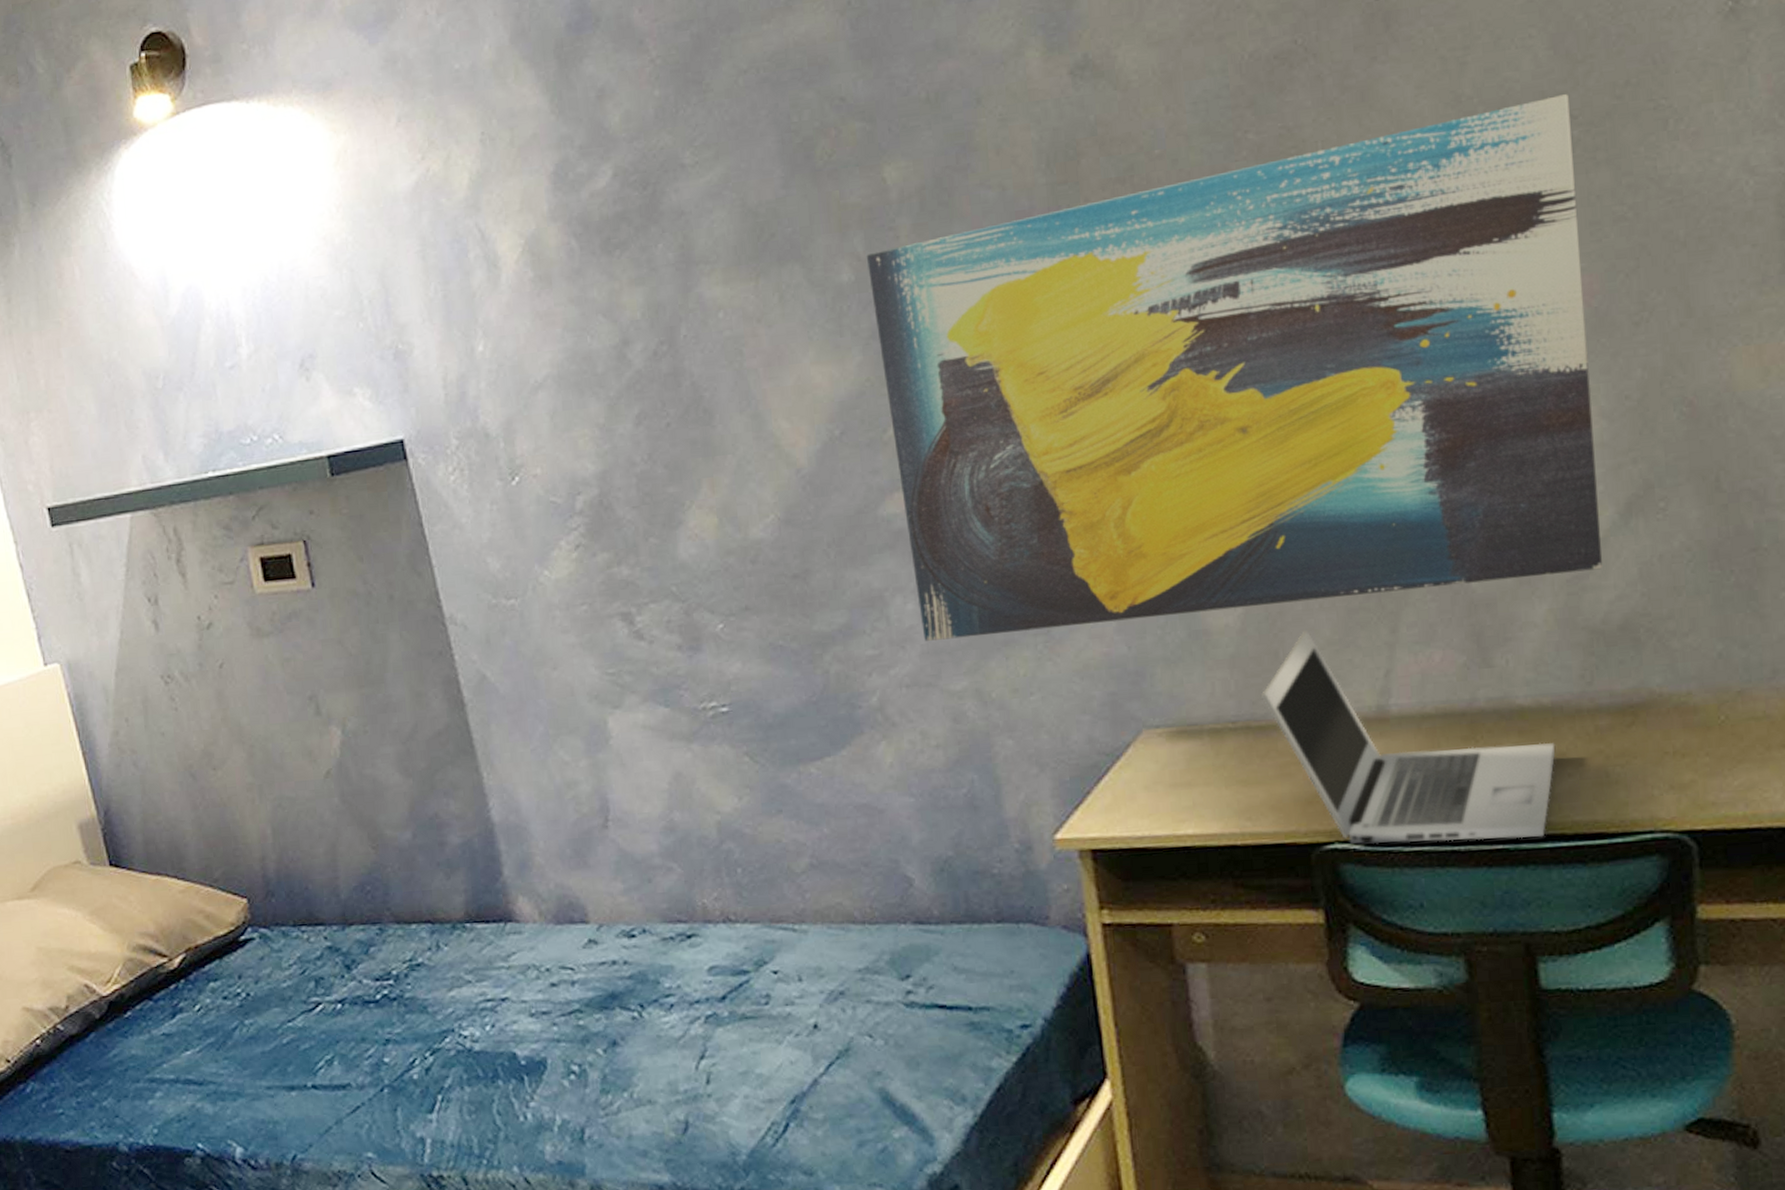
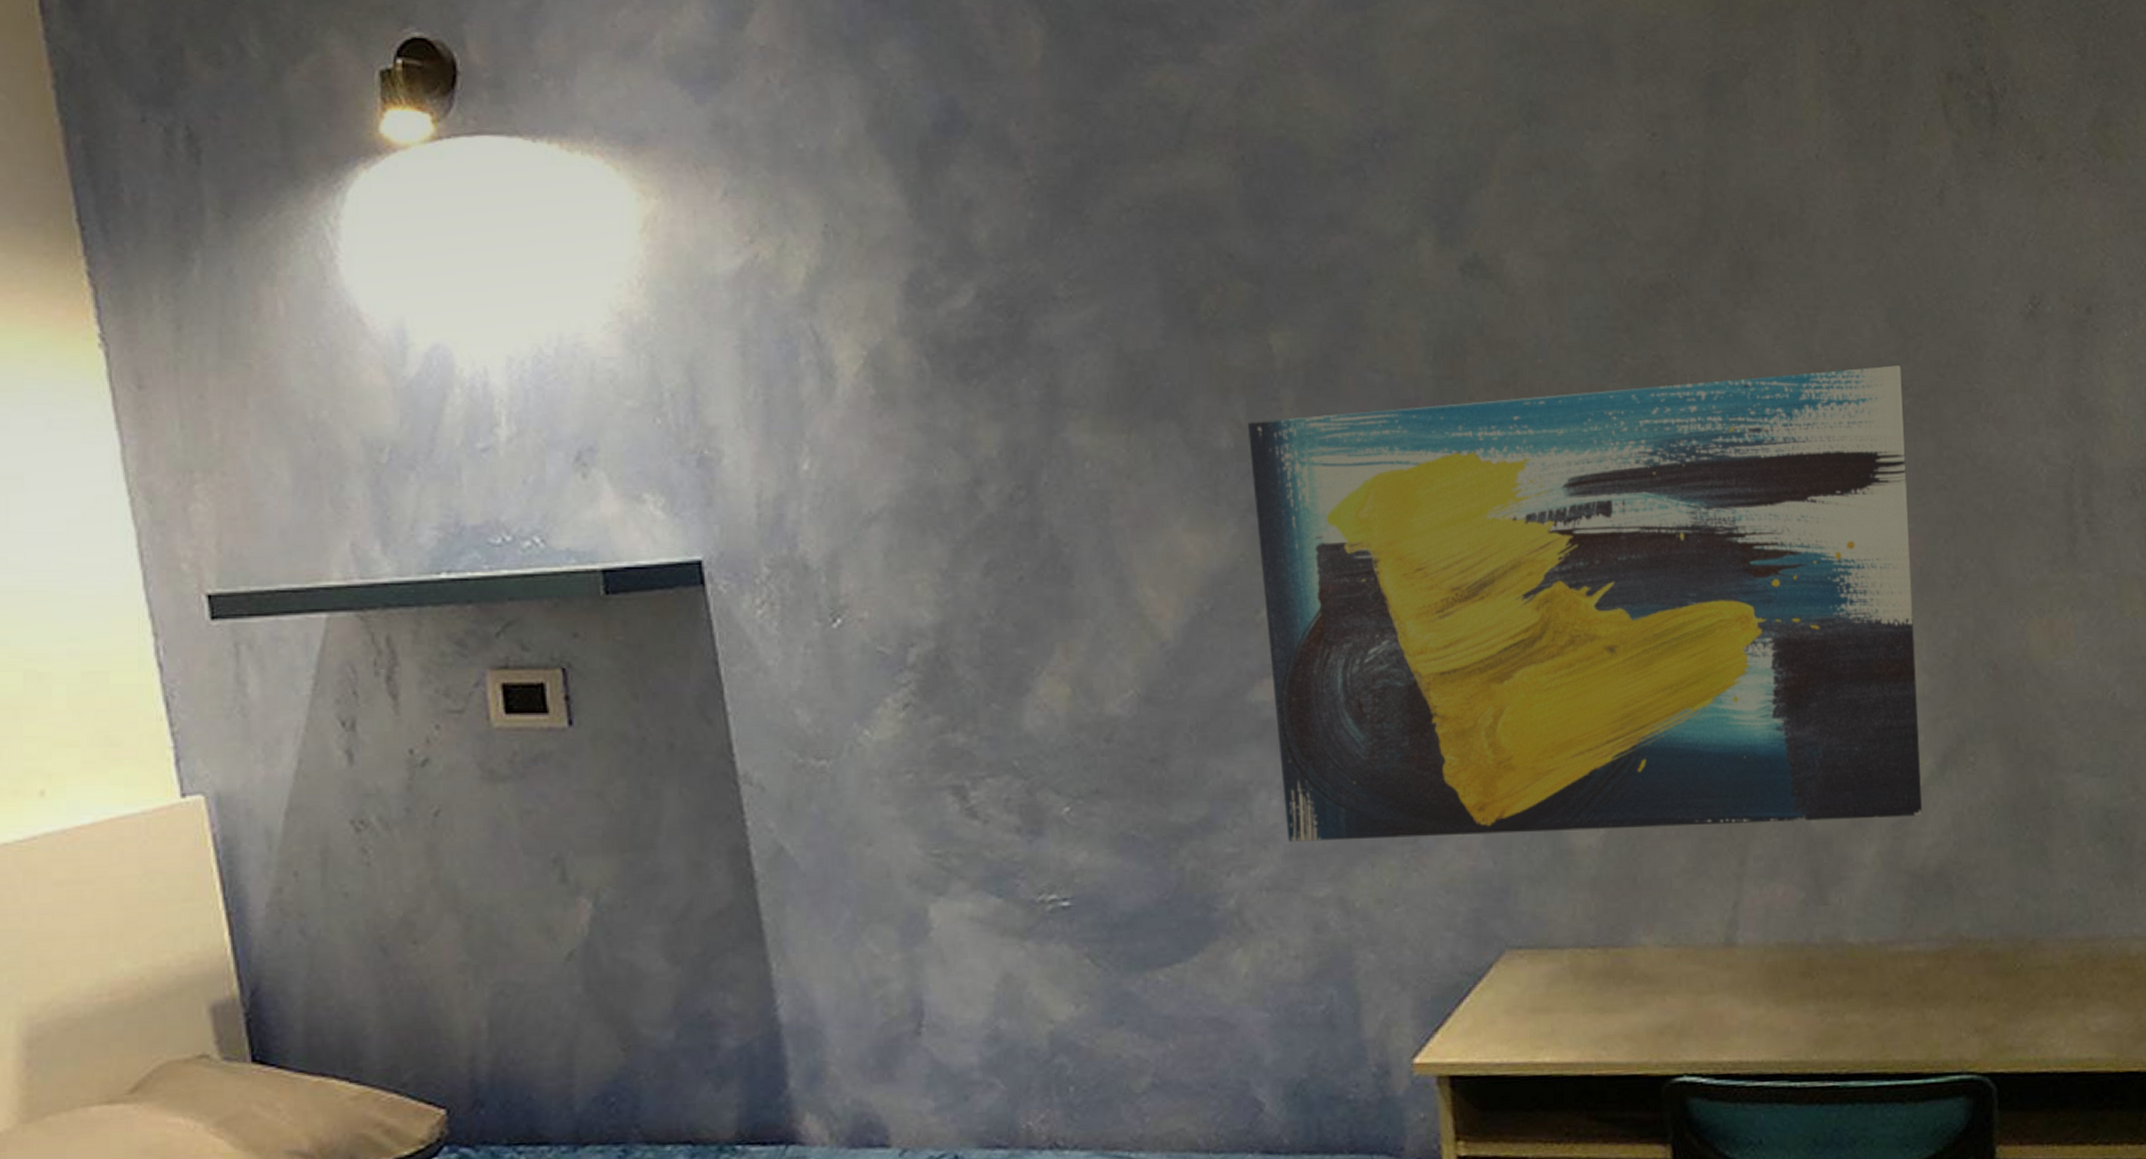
laptop: present [1261,630,1556,844] -> none [1620,857,1881,1078]

